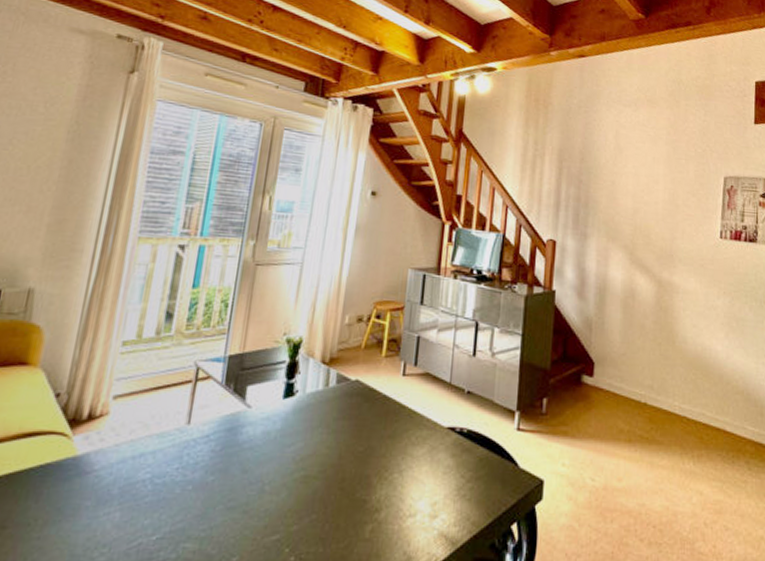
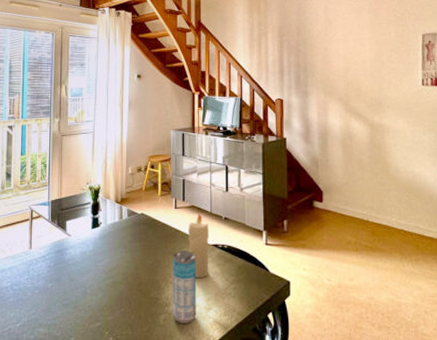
beverage can: none [383,434,425,537] -> present [172,250,197,323]
candle: none [415,382,445,474] -> present [188,212,209,279]

